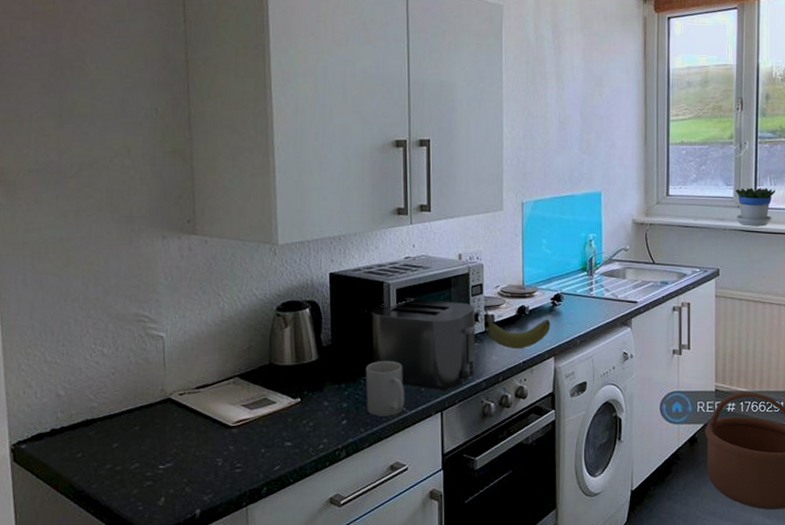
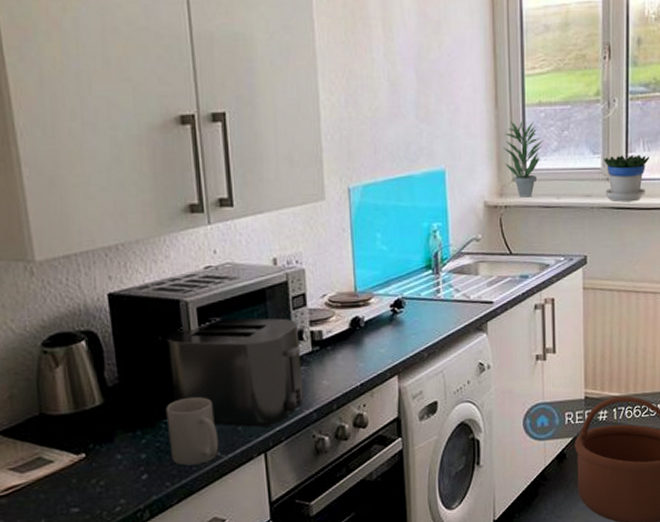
fruit: present [484,307,551,348] -> none [309,322,392,370]
potted plant: none [650,155,684,218] -> present [504,119,544,198]

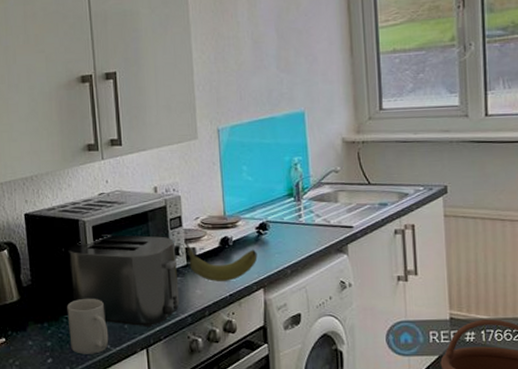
fruit: none [309,322,392,370] -> present [184,240,258,282]
potted plant: present [504,119,544,198] -> none [360,65,399,134]
flowerpot: present [604,154,650,203] -> none [461,92,511,137]

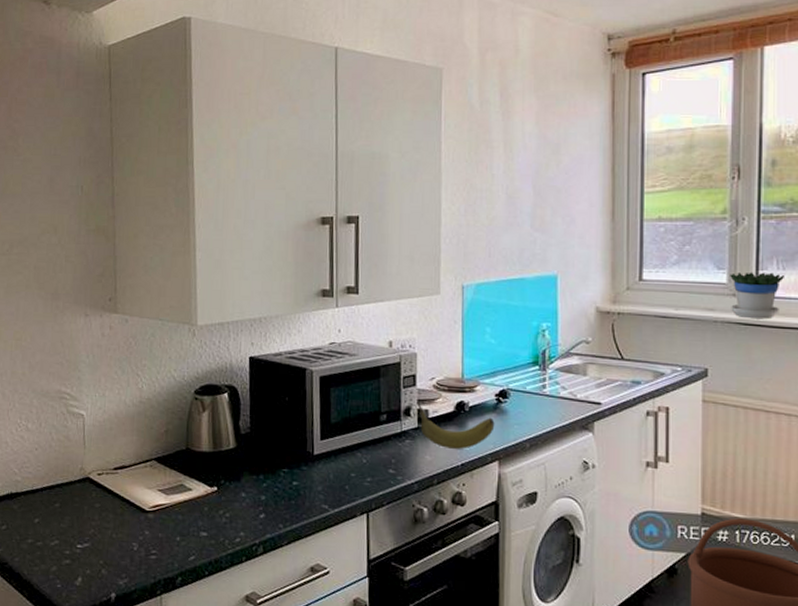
mug: present [67,298,109,354] -> none [285,452,328,514]
toaster: present [68,234,180,327] -> none [291,387,407,490]
flowerpot: none [461,92,511,137] -> present [730,272,785,320]

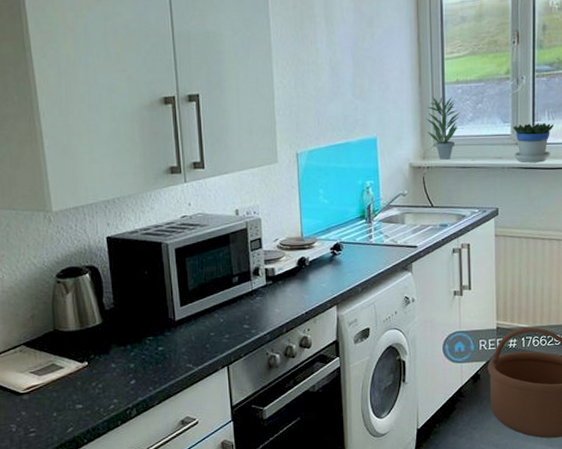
fruit: present [417,401,495,449] -> none [264,261,332,300]
potted plant: none [619,233,662,306] -> present [426,95,461,160]

